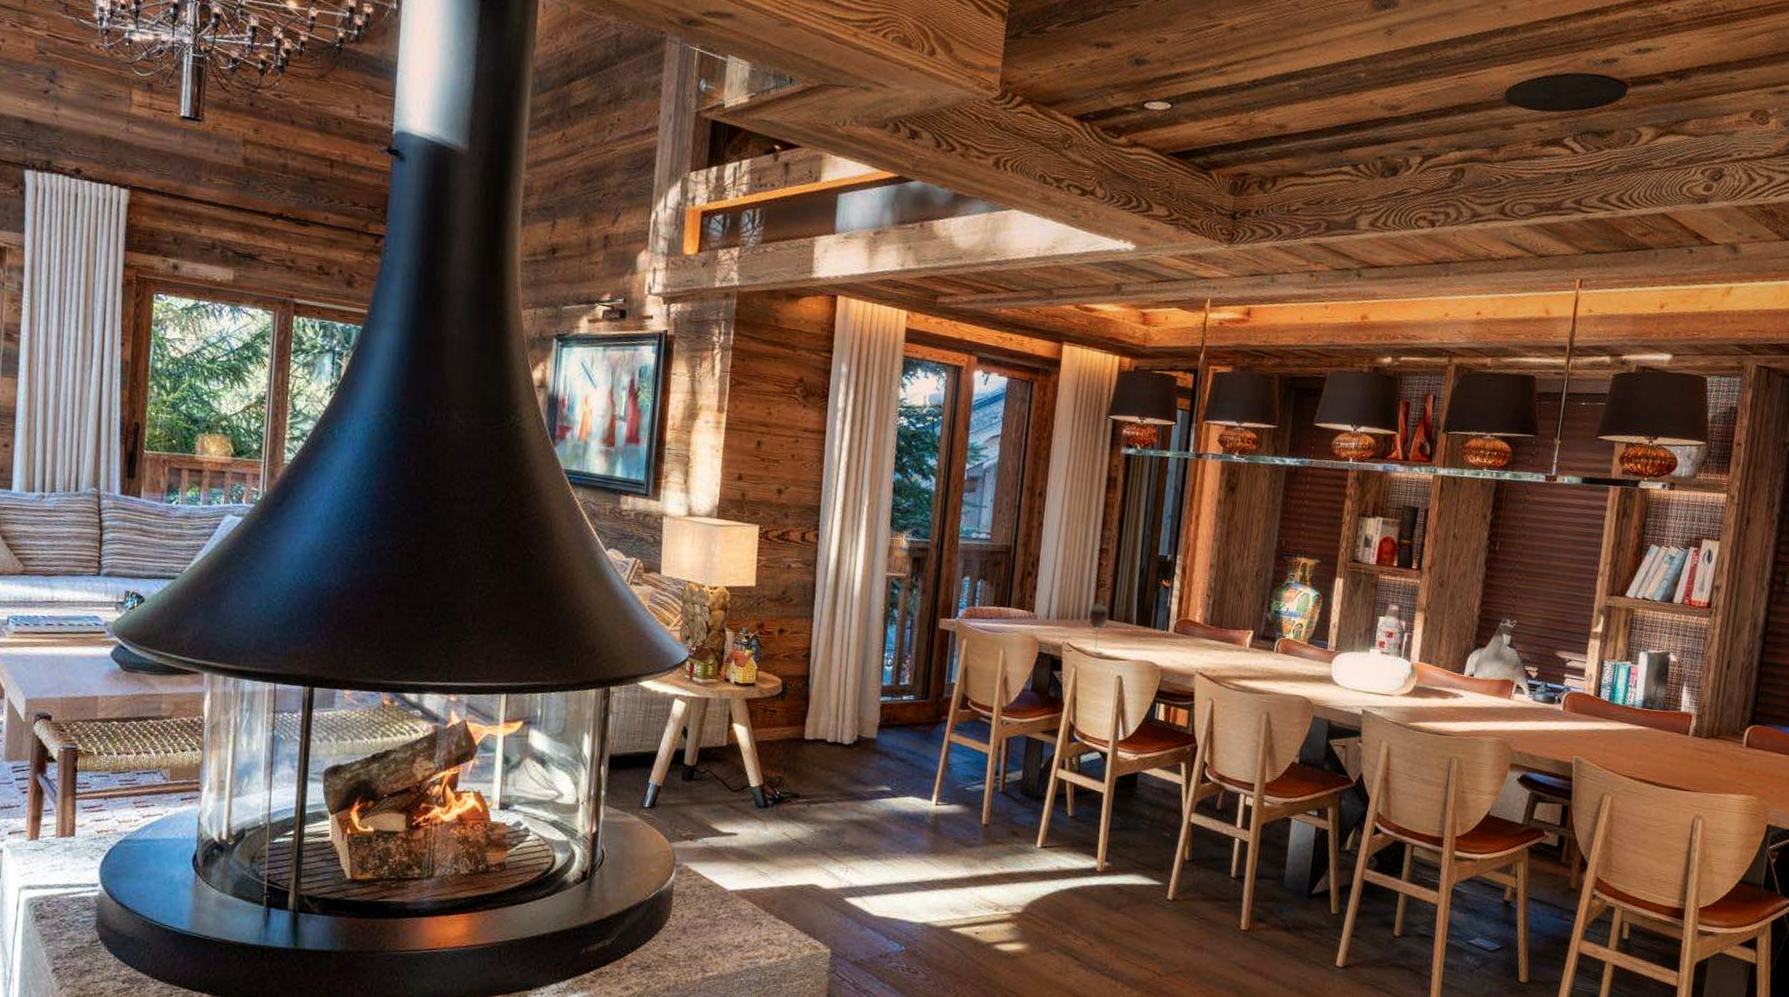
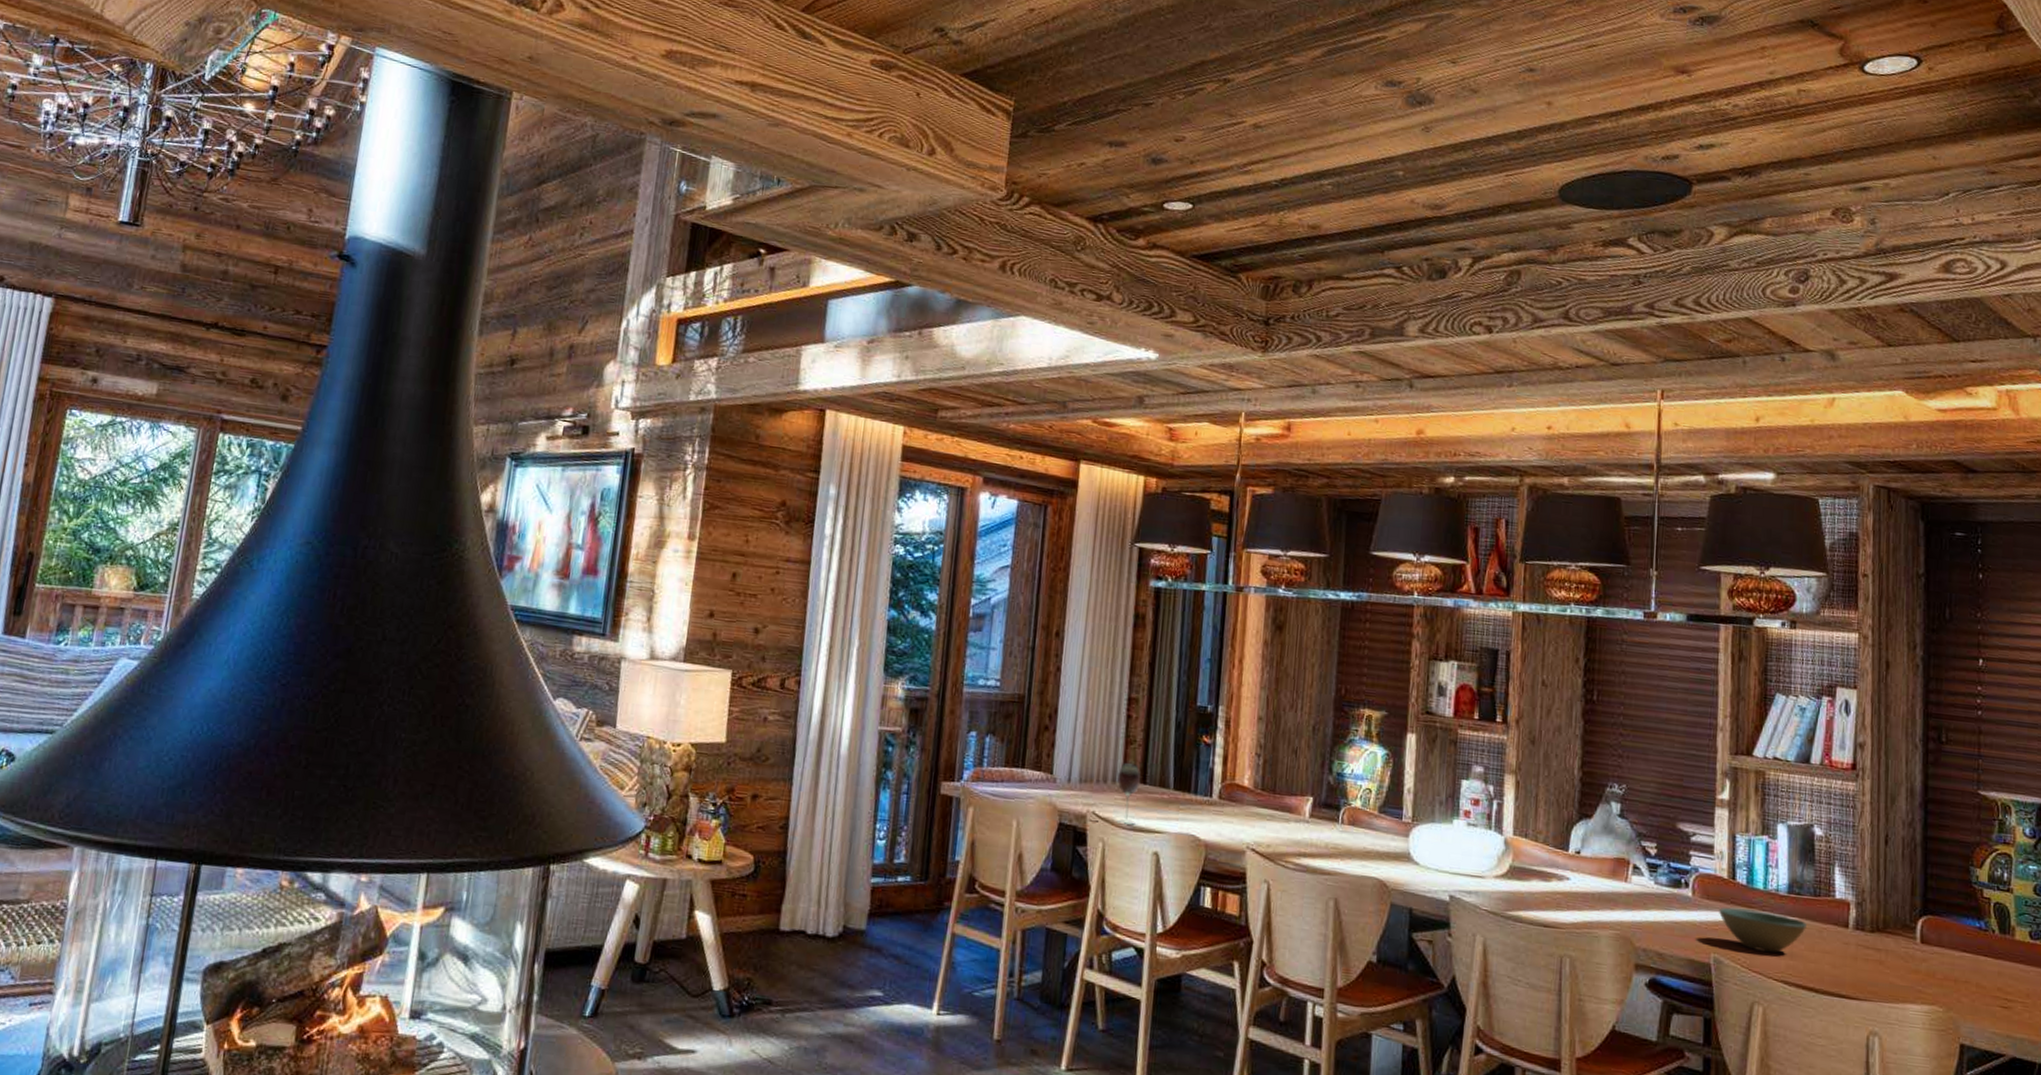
bowl: none [1583,718,1655,755] -> present [1719,907,1807,953]

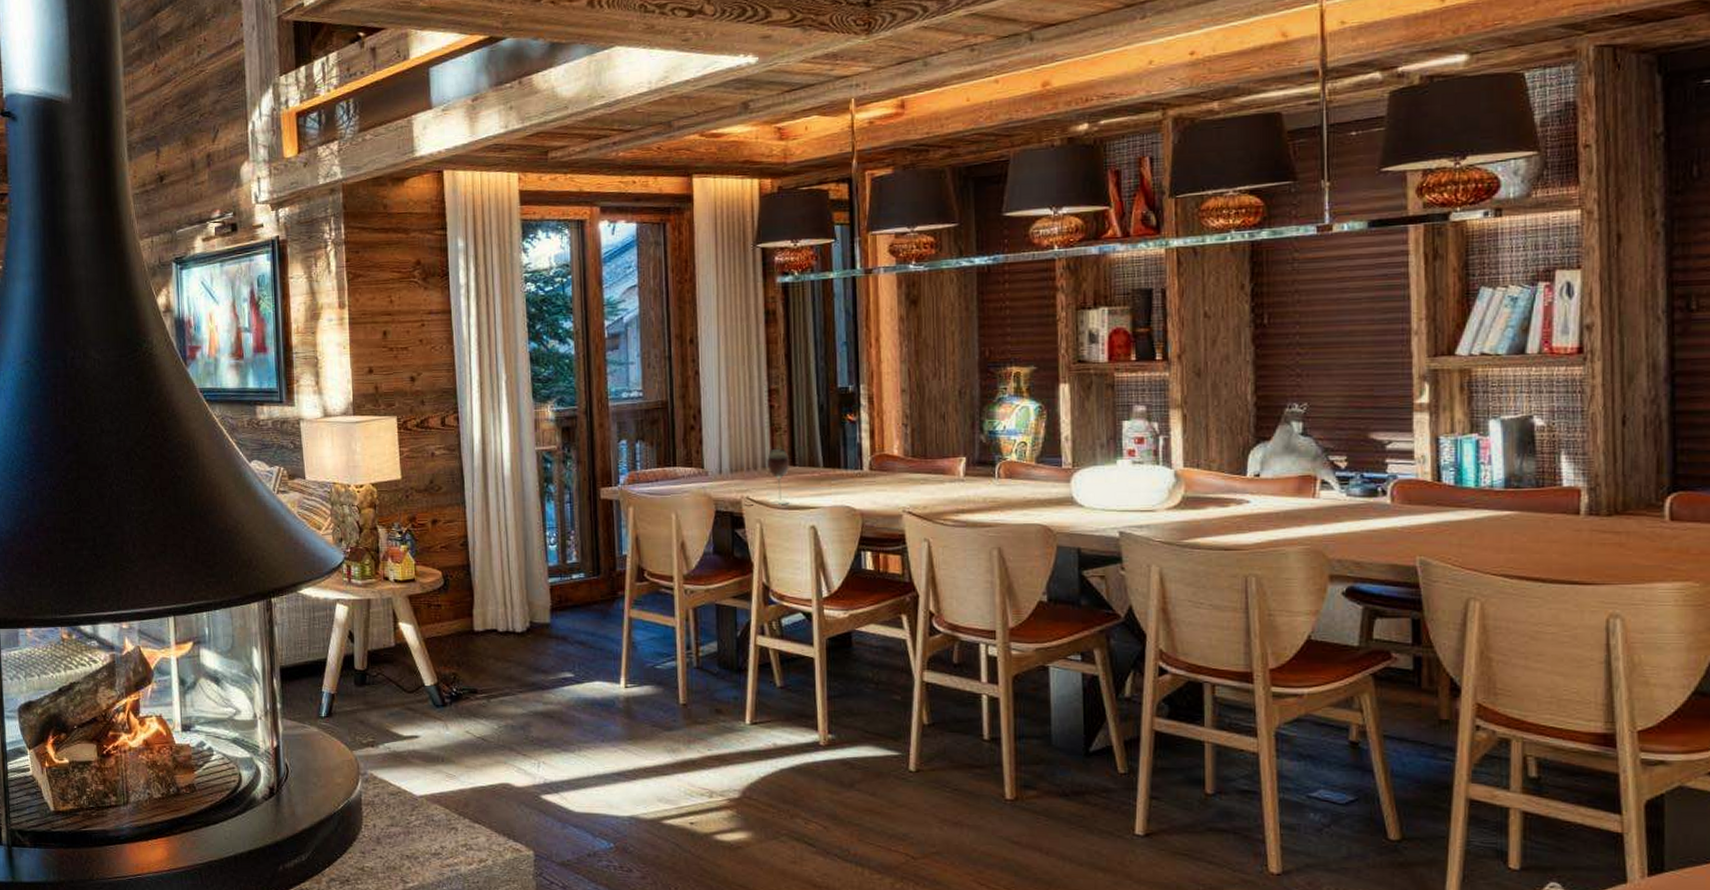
bowl: present [1719,907,1807,953] -> none [1424,509,1529,548]

